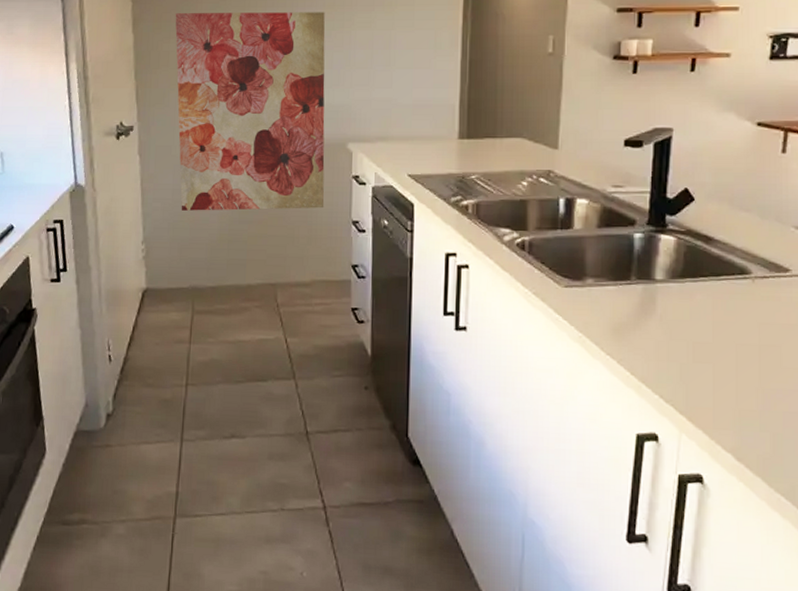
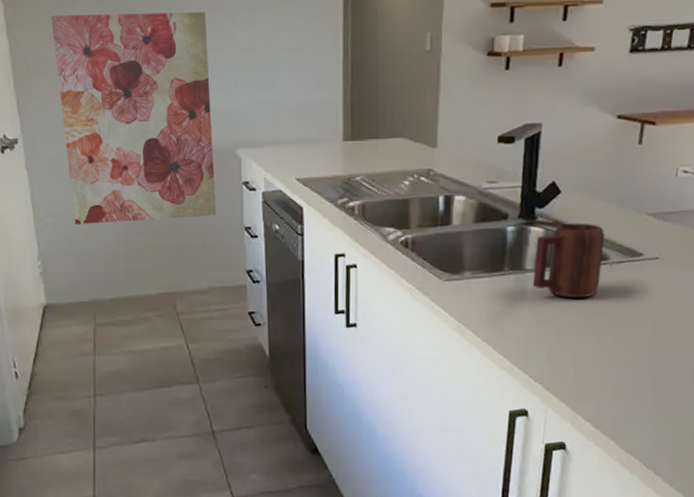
mug: none [663,232,745,314] -> present [532,223,604,299]

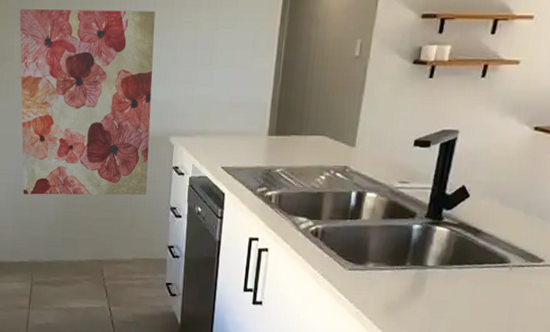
mug: present [532,223,604,299] -> none [431,225,508,297]

